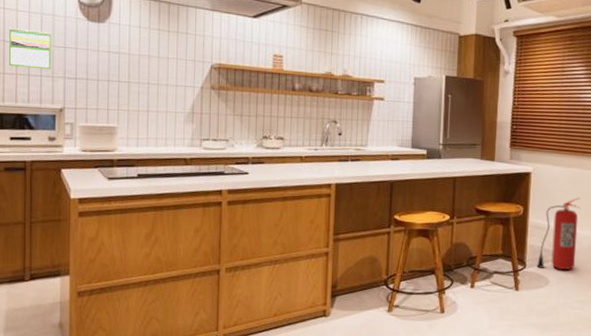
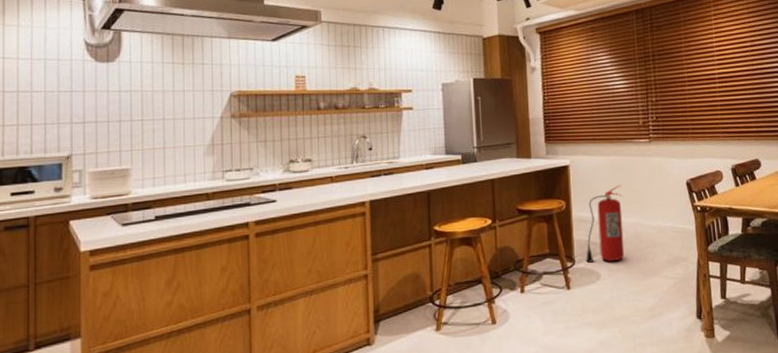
calendar: present [9,28,52,70] -> none [9,76,56,118]

